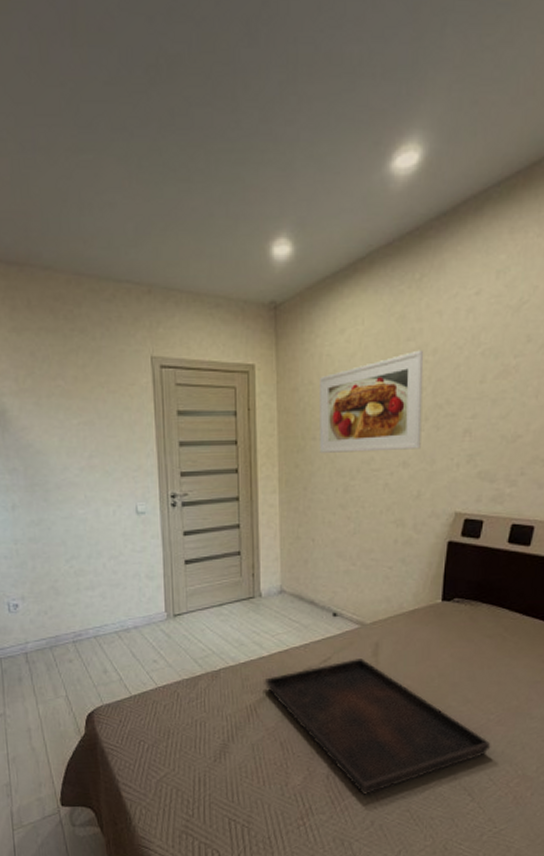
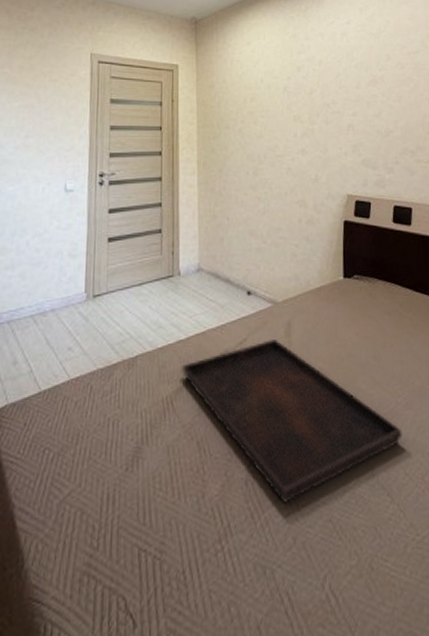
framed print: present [319,350,424,453] -> none [232,61,315,140]

